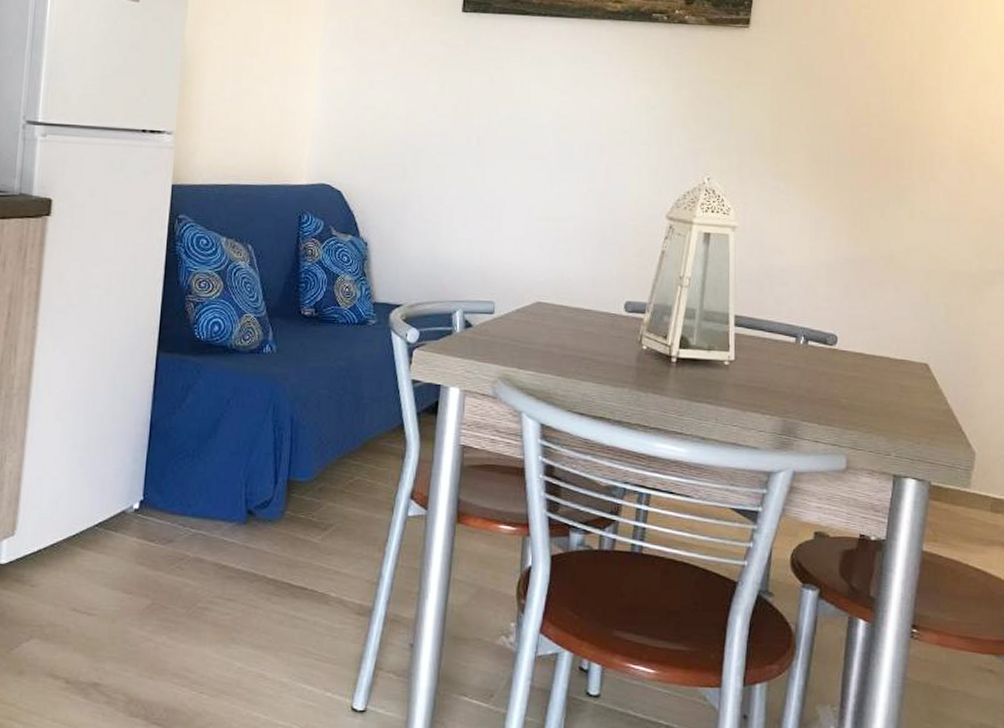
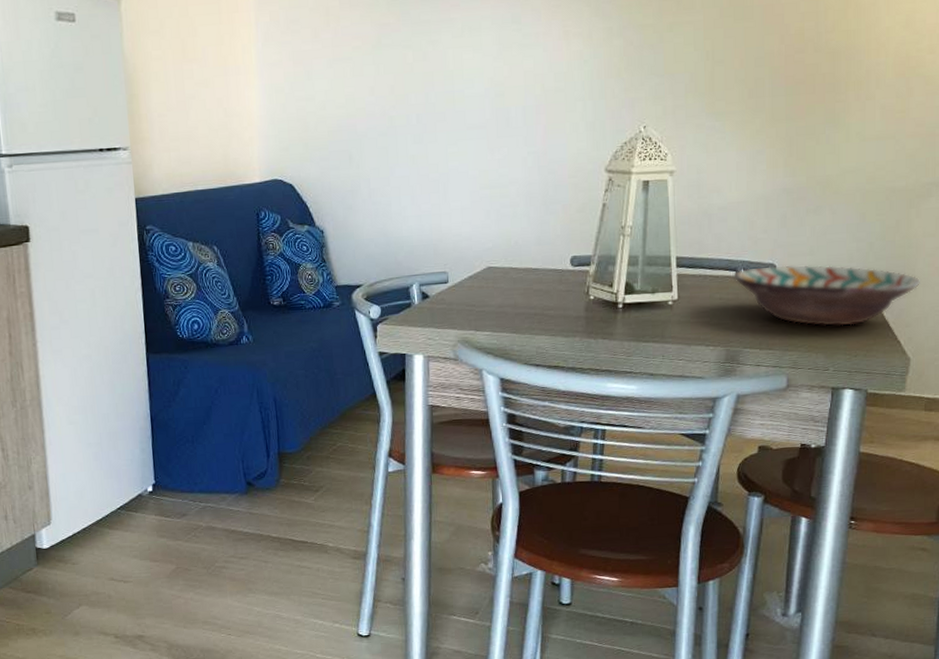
decorative bowl: none [793,335,986,410] -> present [733,265,921,327]

